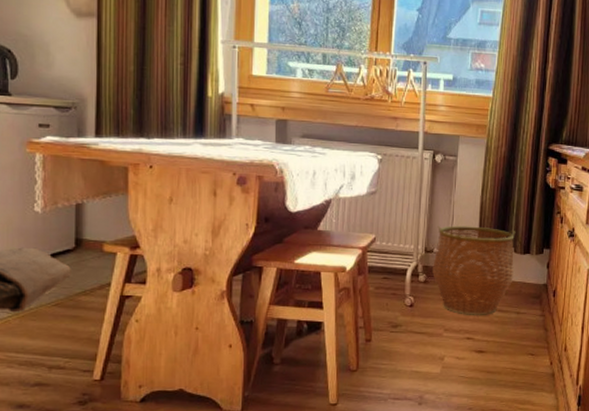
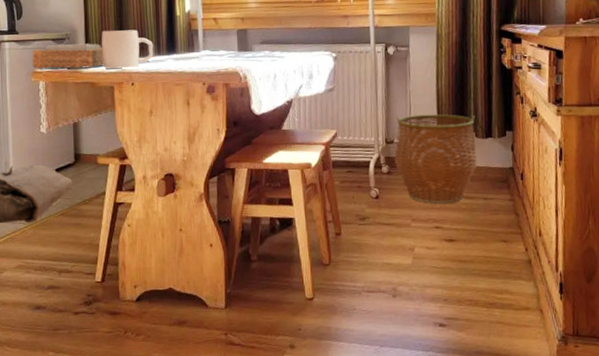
napkin holder: none [28,113,118,145] -> present [32,43,104,69]
mug: none [115,103,179,149] -> present [101,29,154,69]

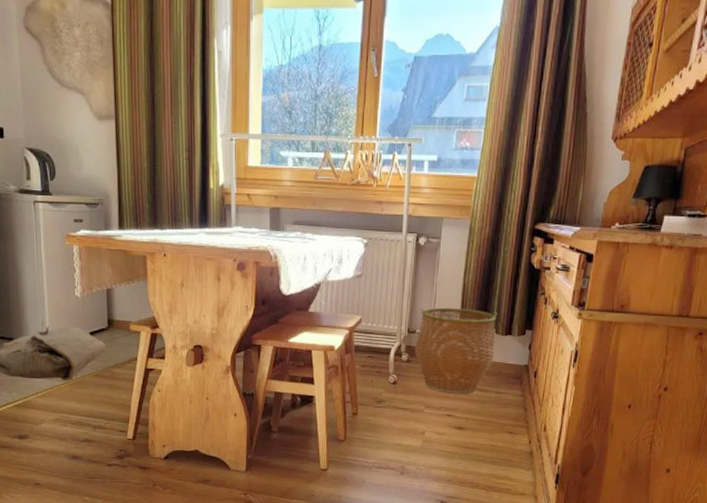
napkin holder: present [32,43,104,69] -> none [66,209,137,236]
mug: present [101,29,154,69] -> none [134,198,186,239]

